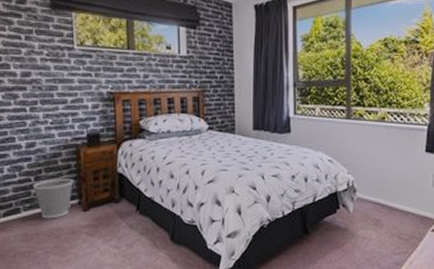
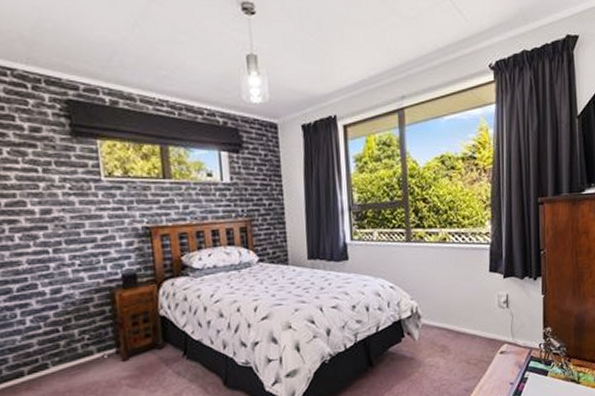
wastebasket: present [33,177,74,219] -> none [62,325,110,373]

